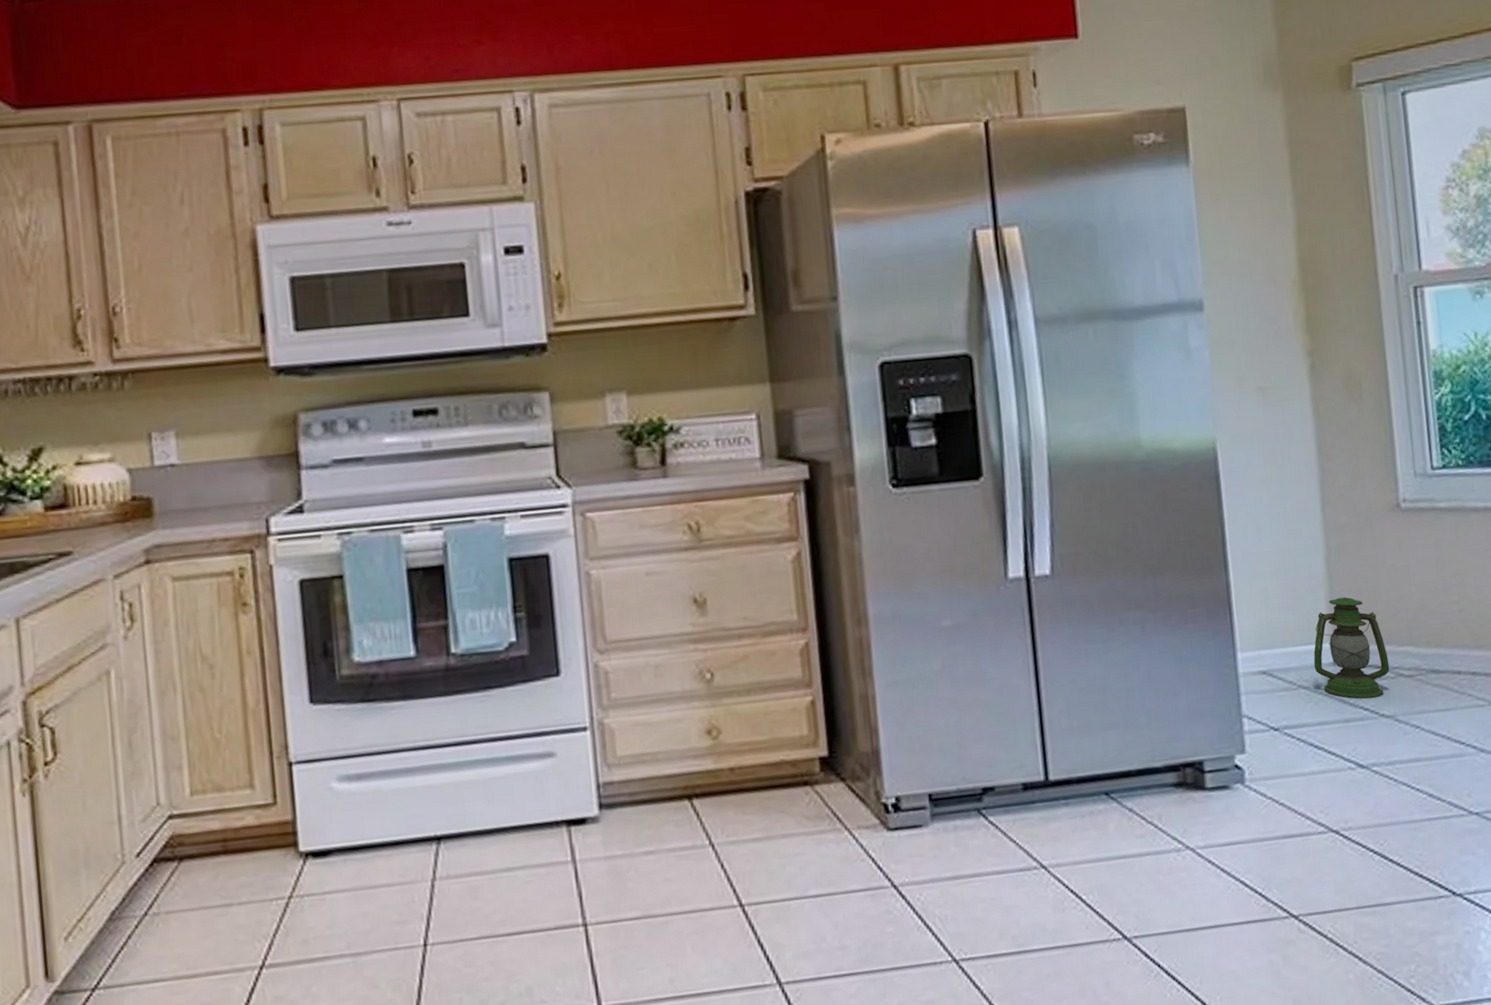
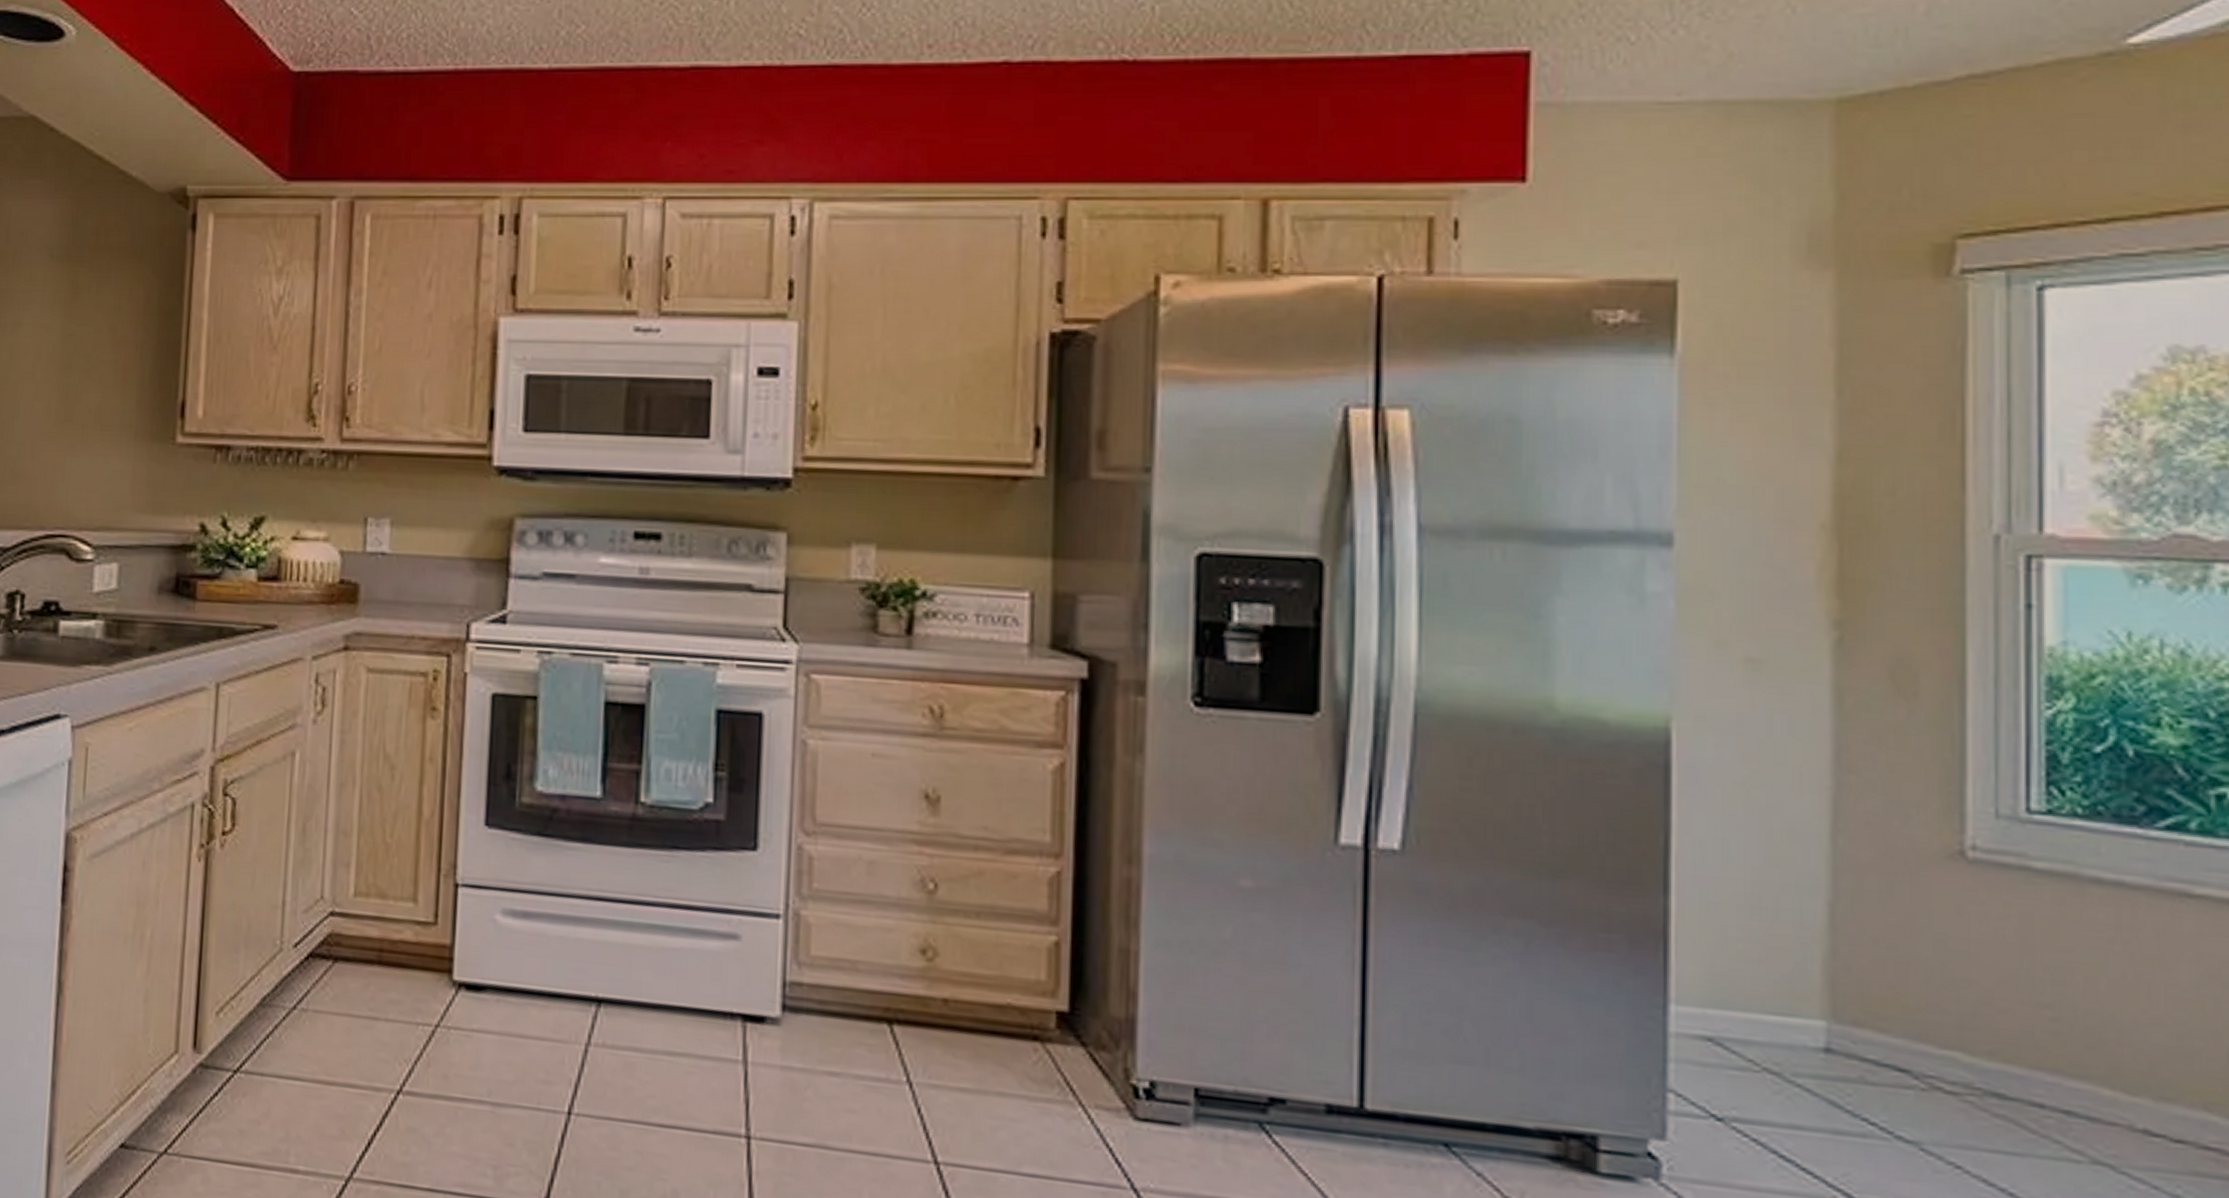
lantern: present [1313,597,1390,699] -> none [1792,961,1920,1112]

